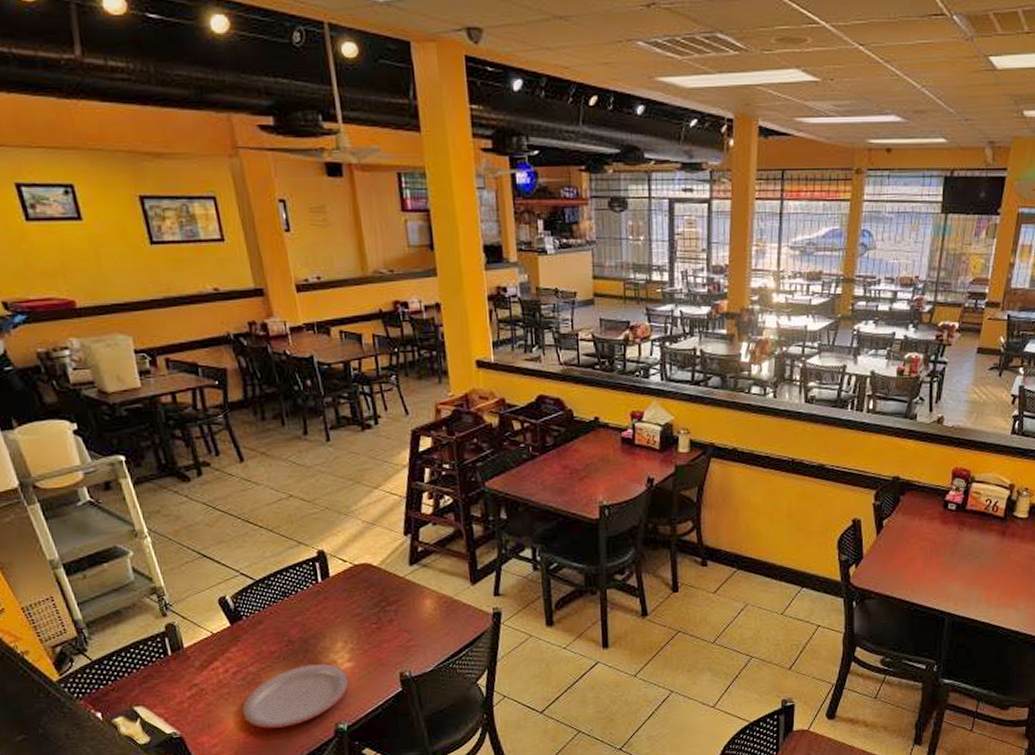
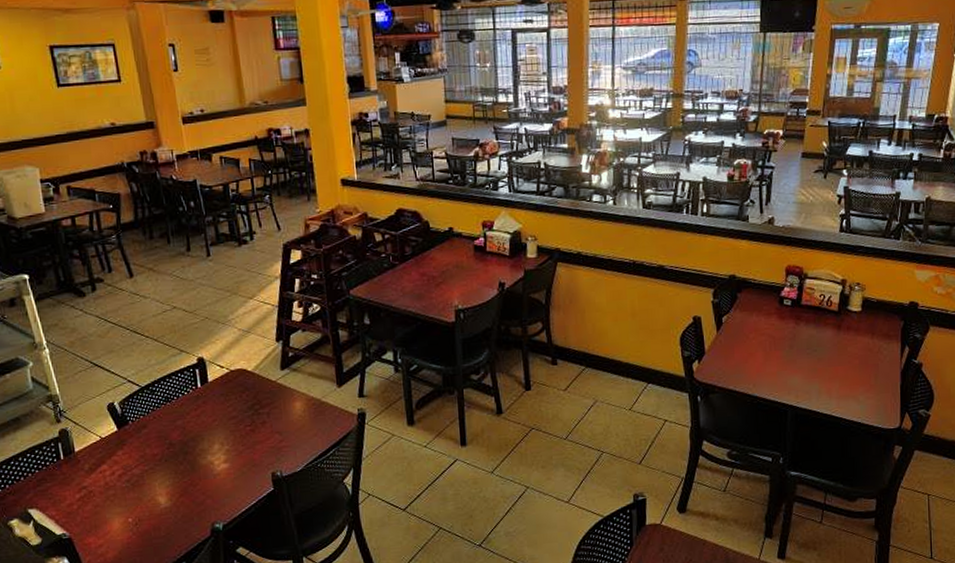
plate: present [242,664,349,729] -> none [126,465,225,529]

